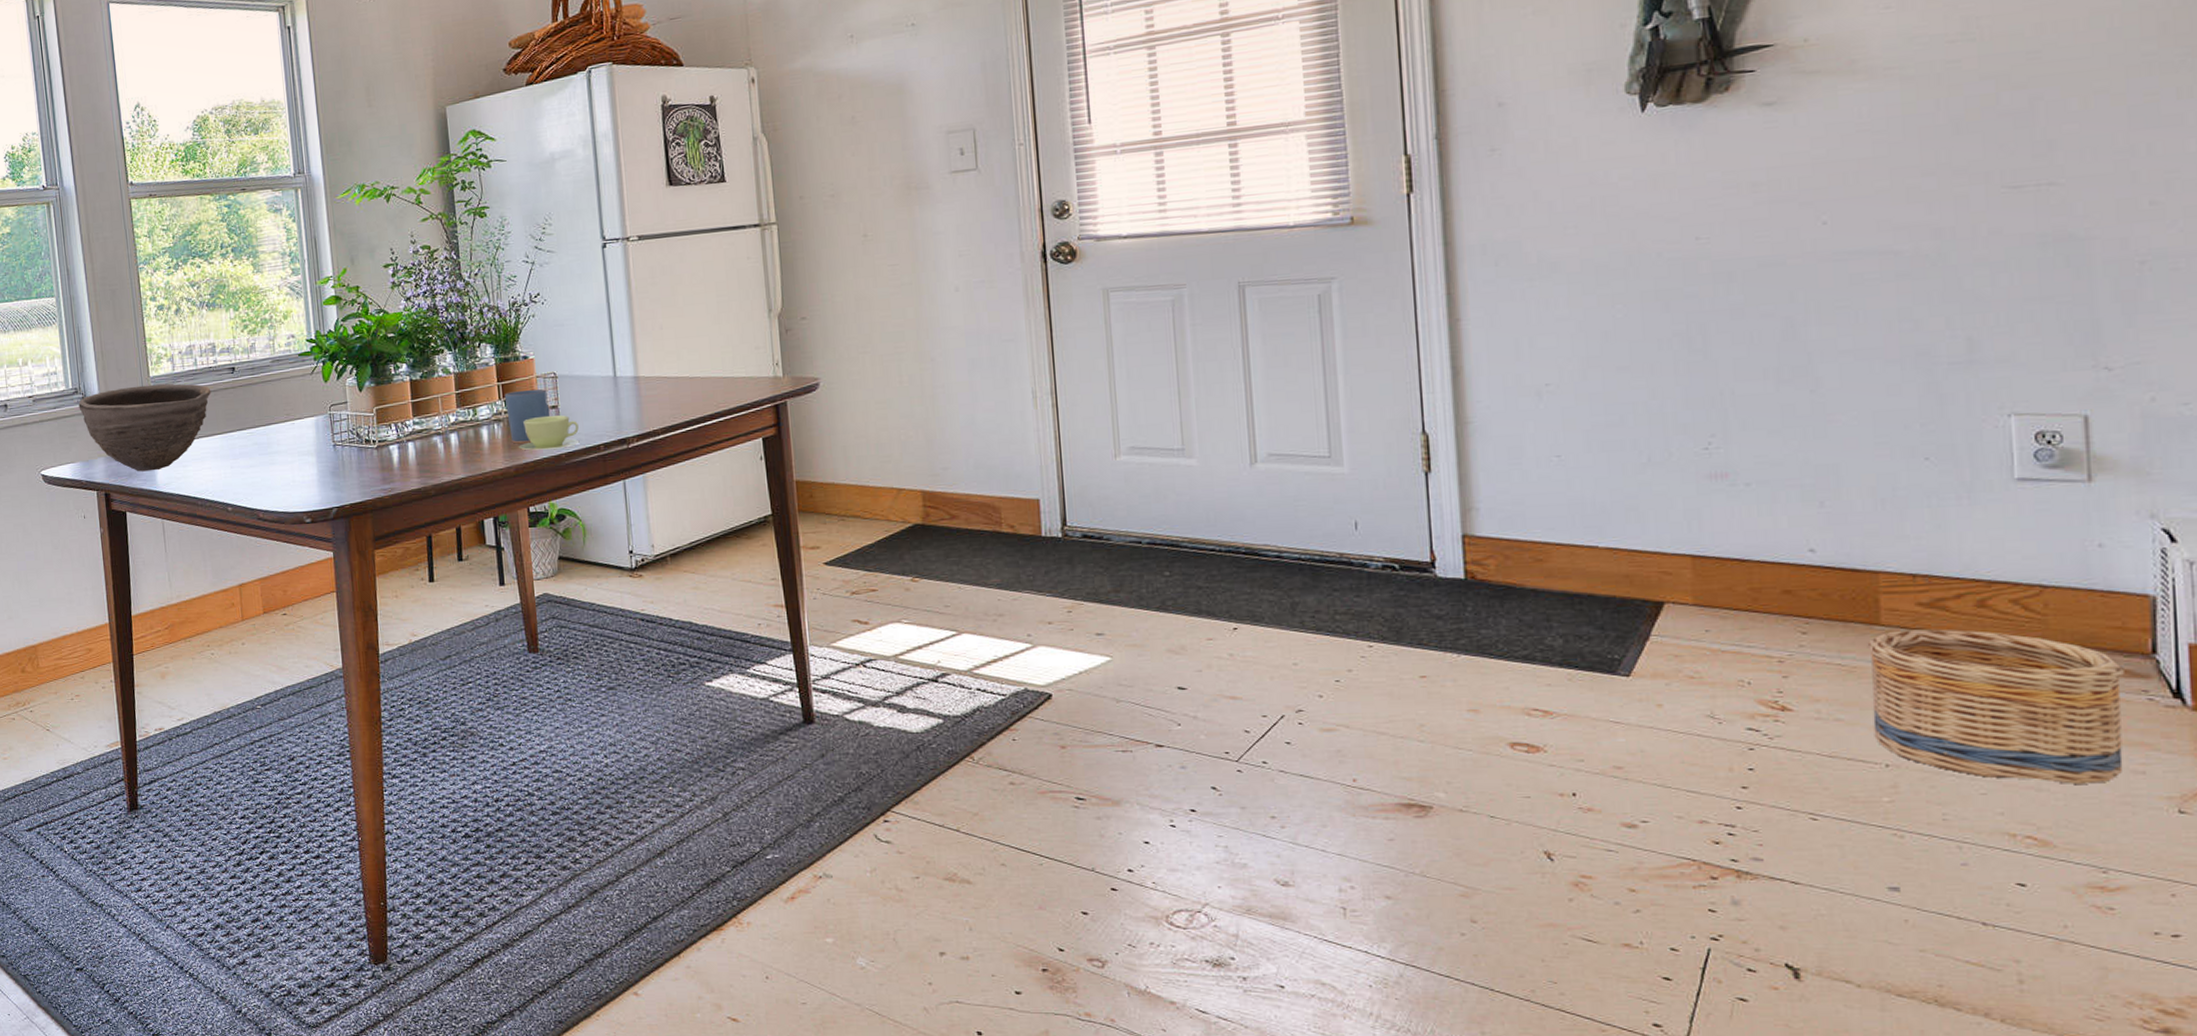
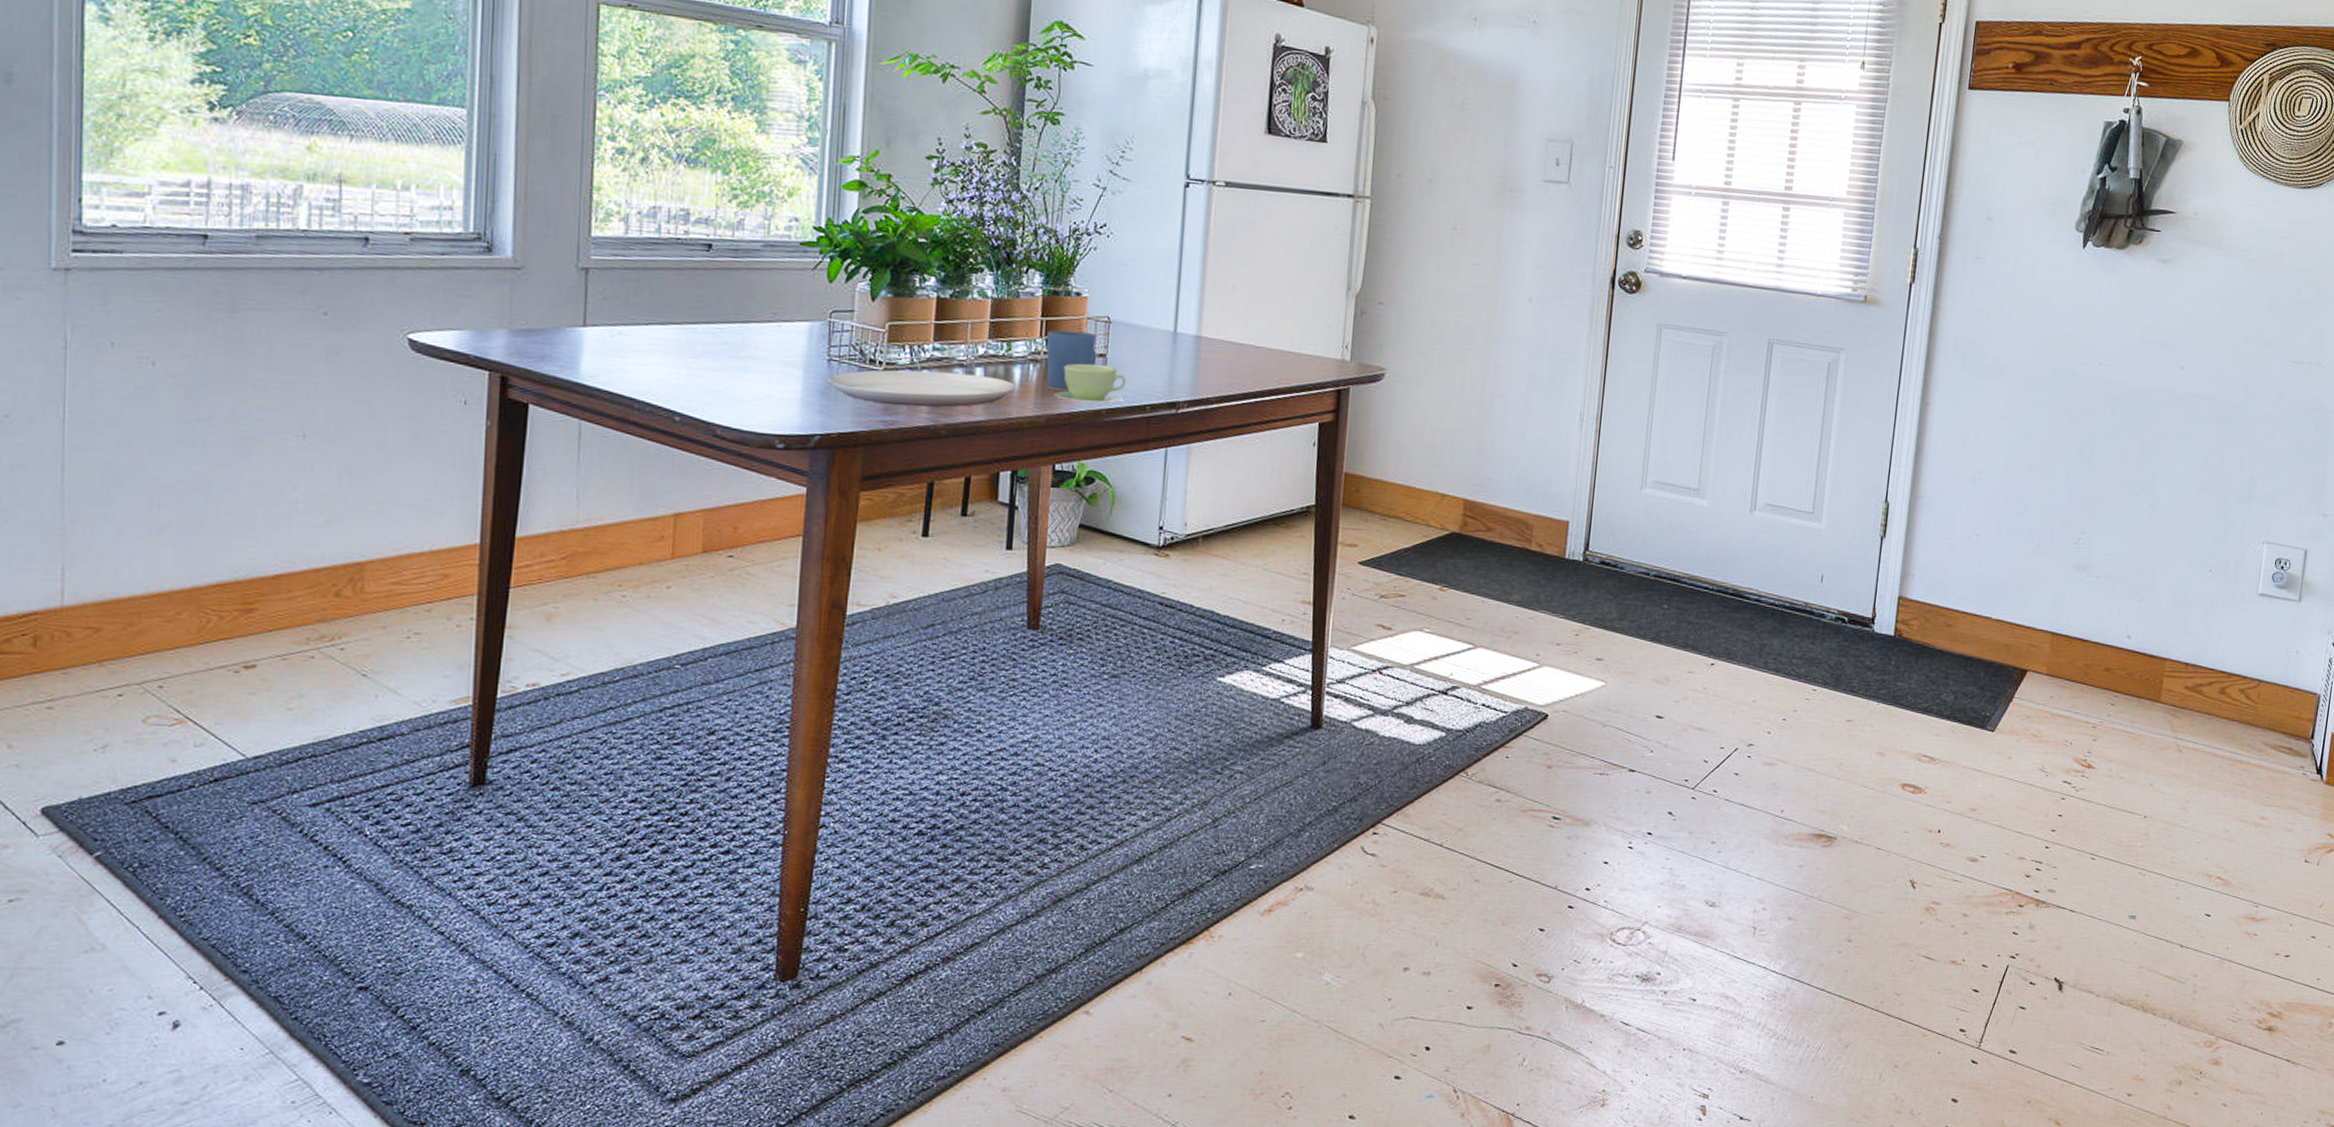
bowl: present [78,383,211,472] -> none [479,243,675,357]
plate: none [335,439,486,476] -> present [827,369,1016,408]
basket: present [1867,629,2125,784] -> none [2141,707,2294,837]

